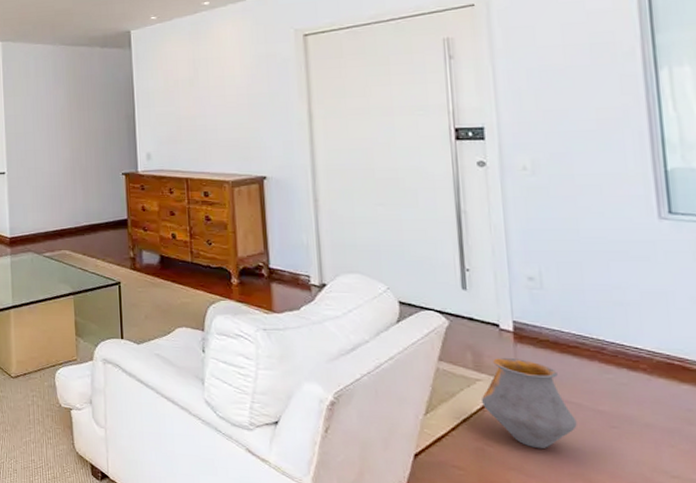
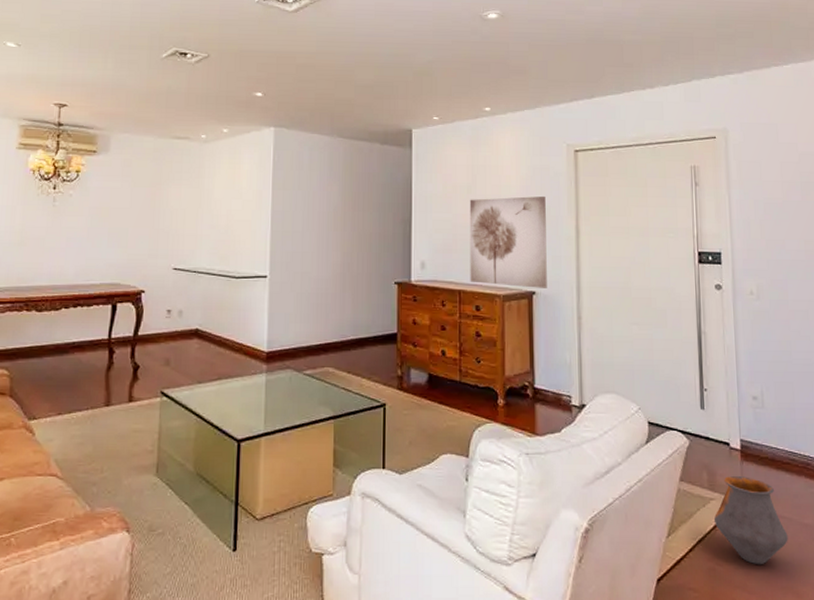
wall art: none [192,82,279,173] -> present [469,195,547,288]

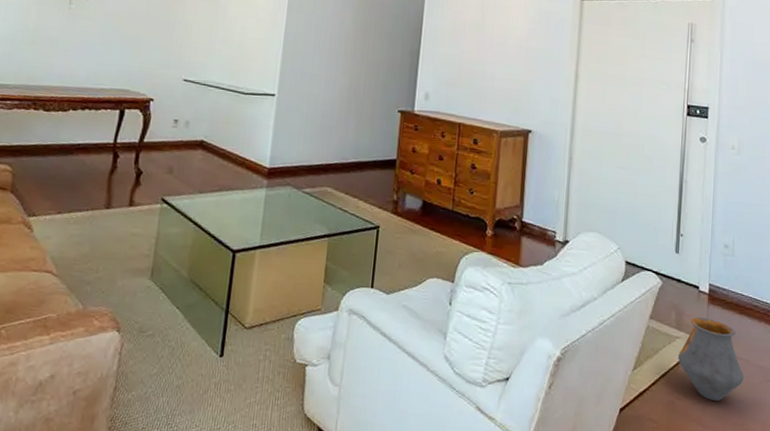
wall art: present [469,195,547,288] -> none [470,37,549,128]

